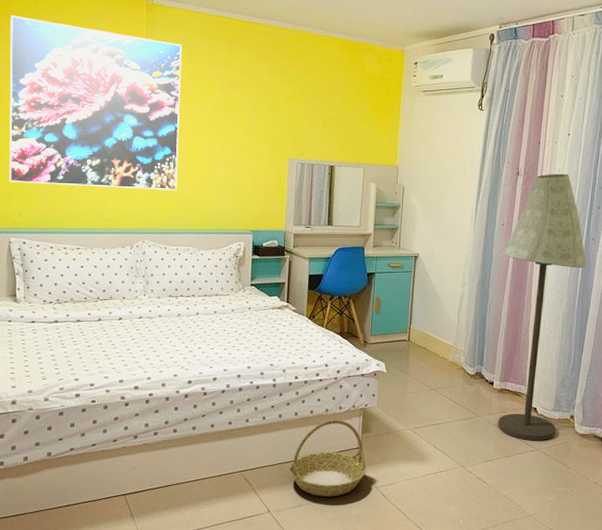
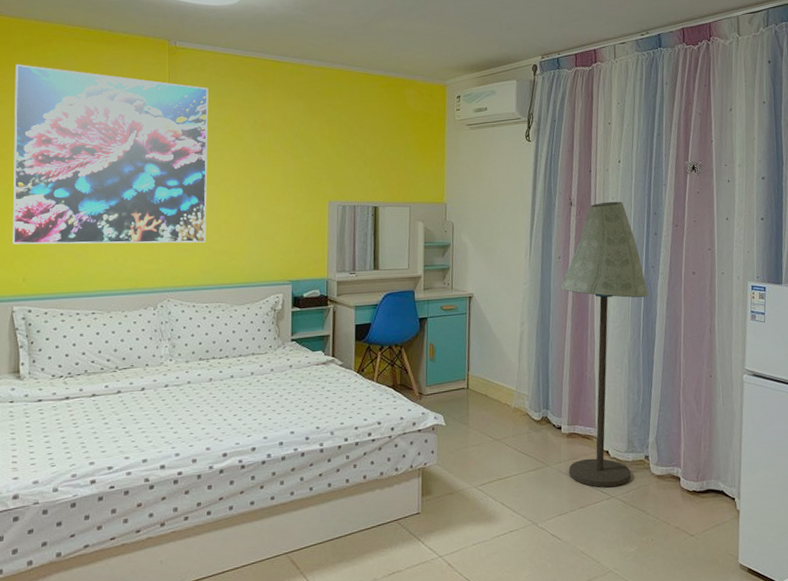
basket: present [289,420,366,497] -> none [342,483,429,574]

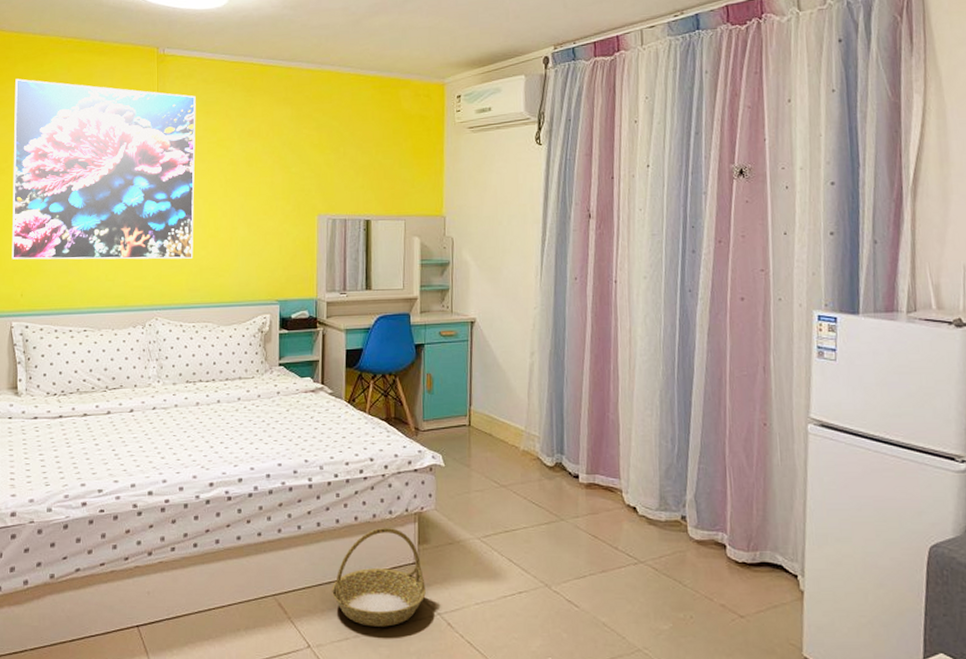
basket: none [342,483,429,574] -> present [332,528,426,627]
floor lamp: present [560,201,648,488] -> none [577,212,685,551]

